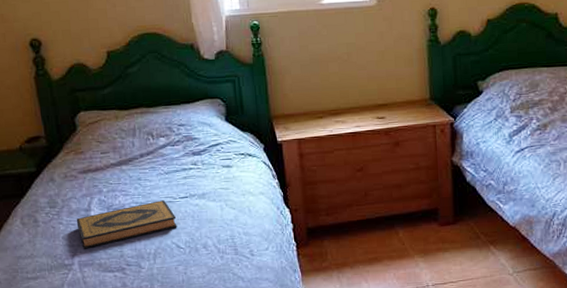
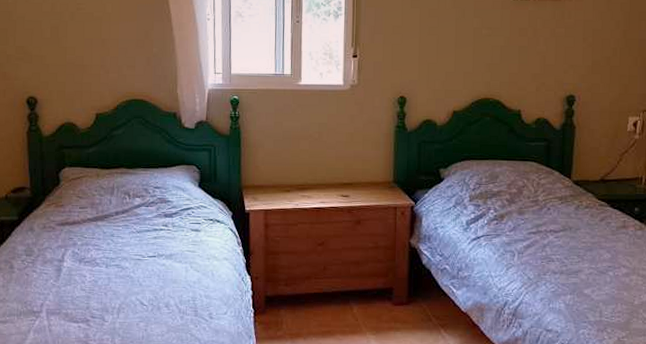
hardback book: present [76,200,177,249] -> none [49,257,143,298]

